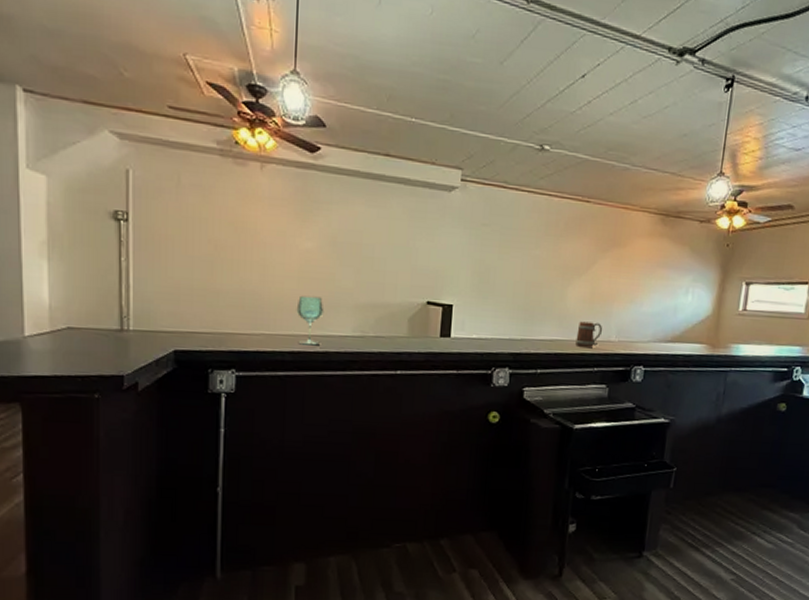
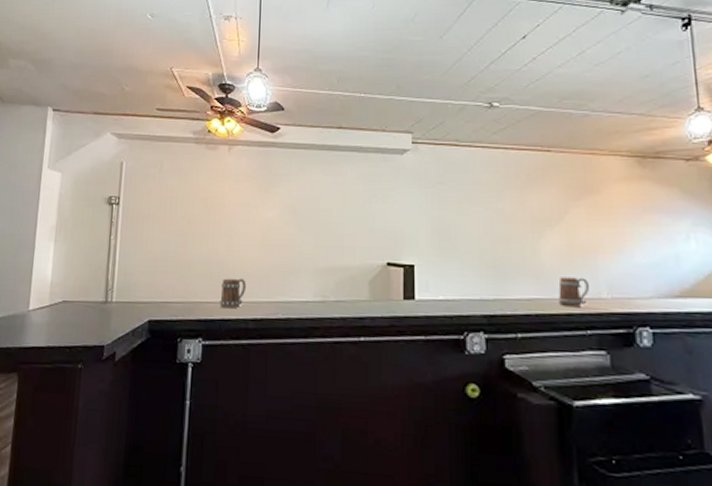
beer mug: none [254,309,283,341] -> present [220,278,247,309]
wine glass: present [296,295,325,346] -> none [259,262,286,312]

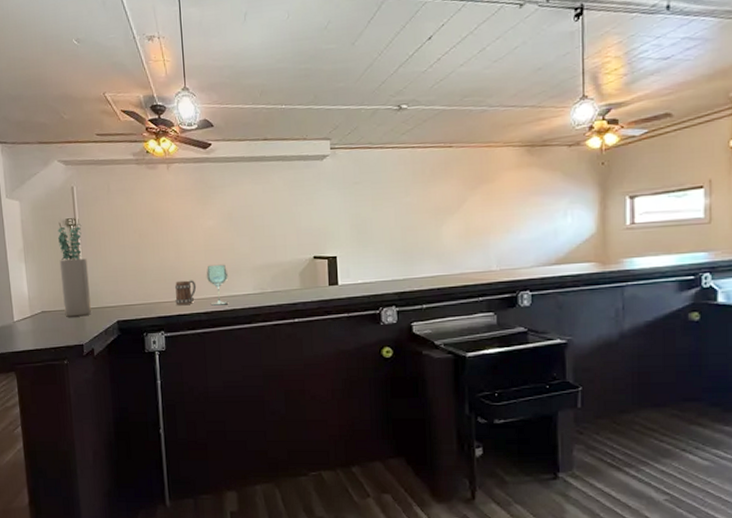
vase: none [89,198,125,311] -> present [58,219,91,317]
wine glass: none [259,262,286,312] -> present [206,264,229,306]
beer mug: present [558,277,590,306] -> none [456,255,483,279]

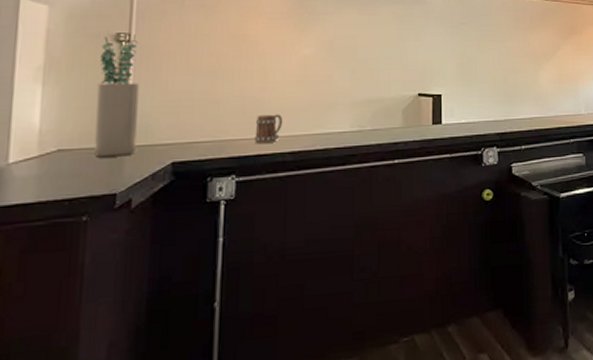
wine glass: present [206,264,229,306] -> none [296,97,323,144]

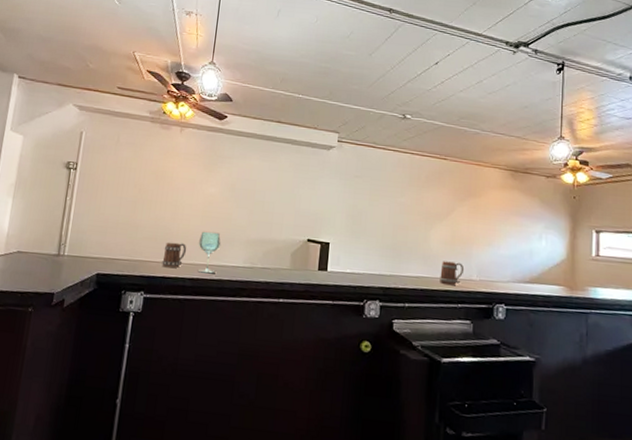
vase: present [94,34,139,158] -> none [42,164,82,264]
wine glass: none [296,97,323,144] -> present [197,231,222,274]
beer mug: none [551,99,573,122] -> present [440,261,465,285]

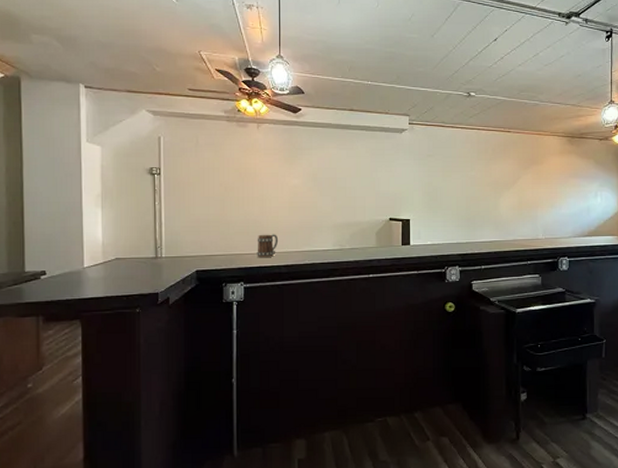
wine glass: present [197,231,222,274] -> none [288,221,310,259]
beer mug: present [440,261,465,285] -> none [511,225,532,245]

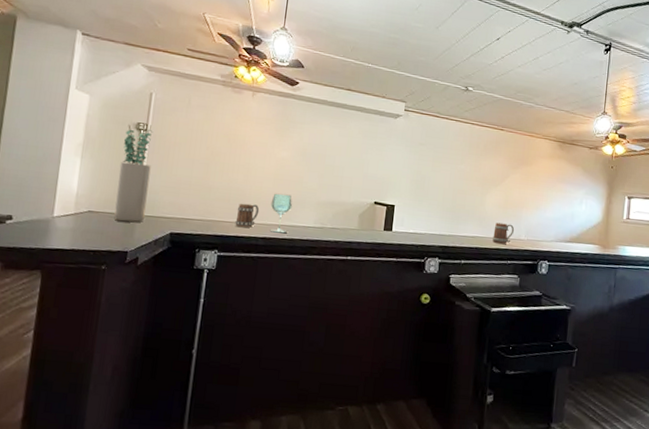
vase: none [139,168,169,265] -> present [114,125,153,223]
wine glass: none [288,221,310,259] -> present [270,193,293,233]
beer mug: none [511,225,532,245] -> present [492,222,515,244]

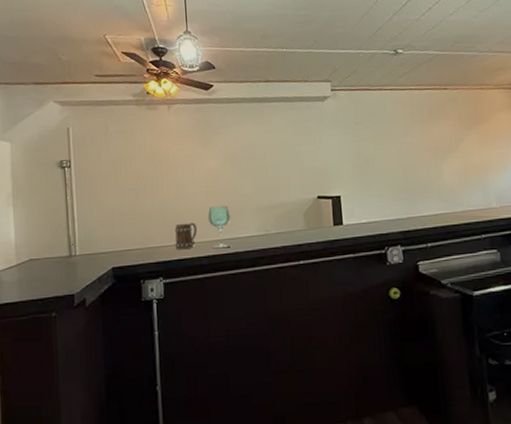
vase: present [114,125,153,223] -> none [51,161,84,265]
beer mug: present [492,222,515,244] -> none [458,193,483,217]

